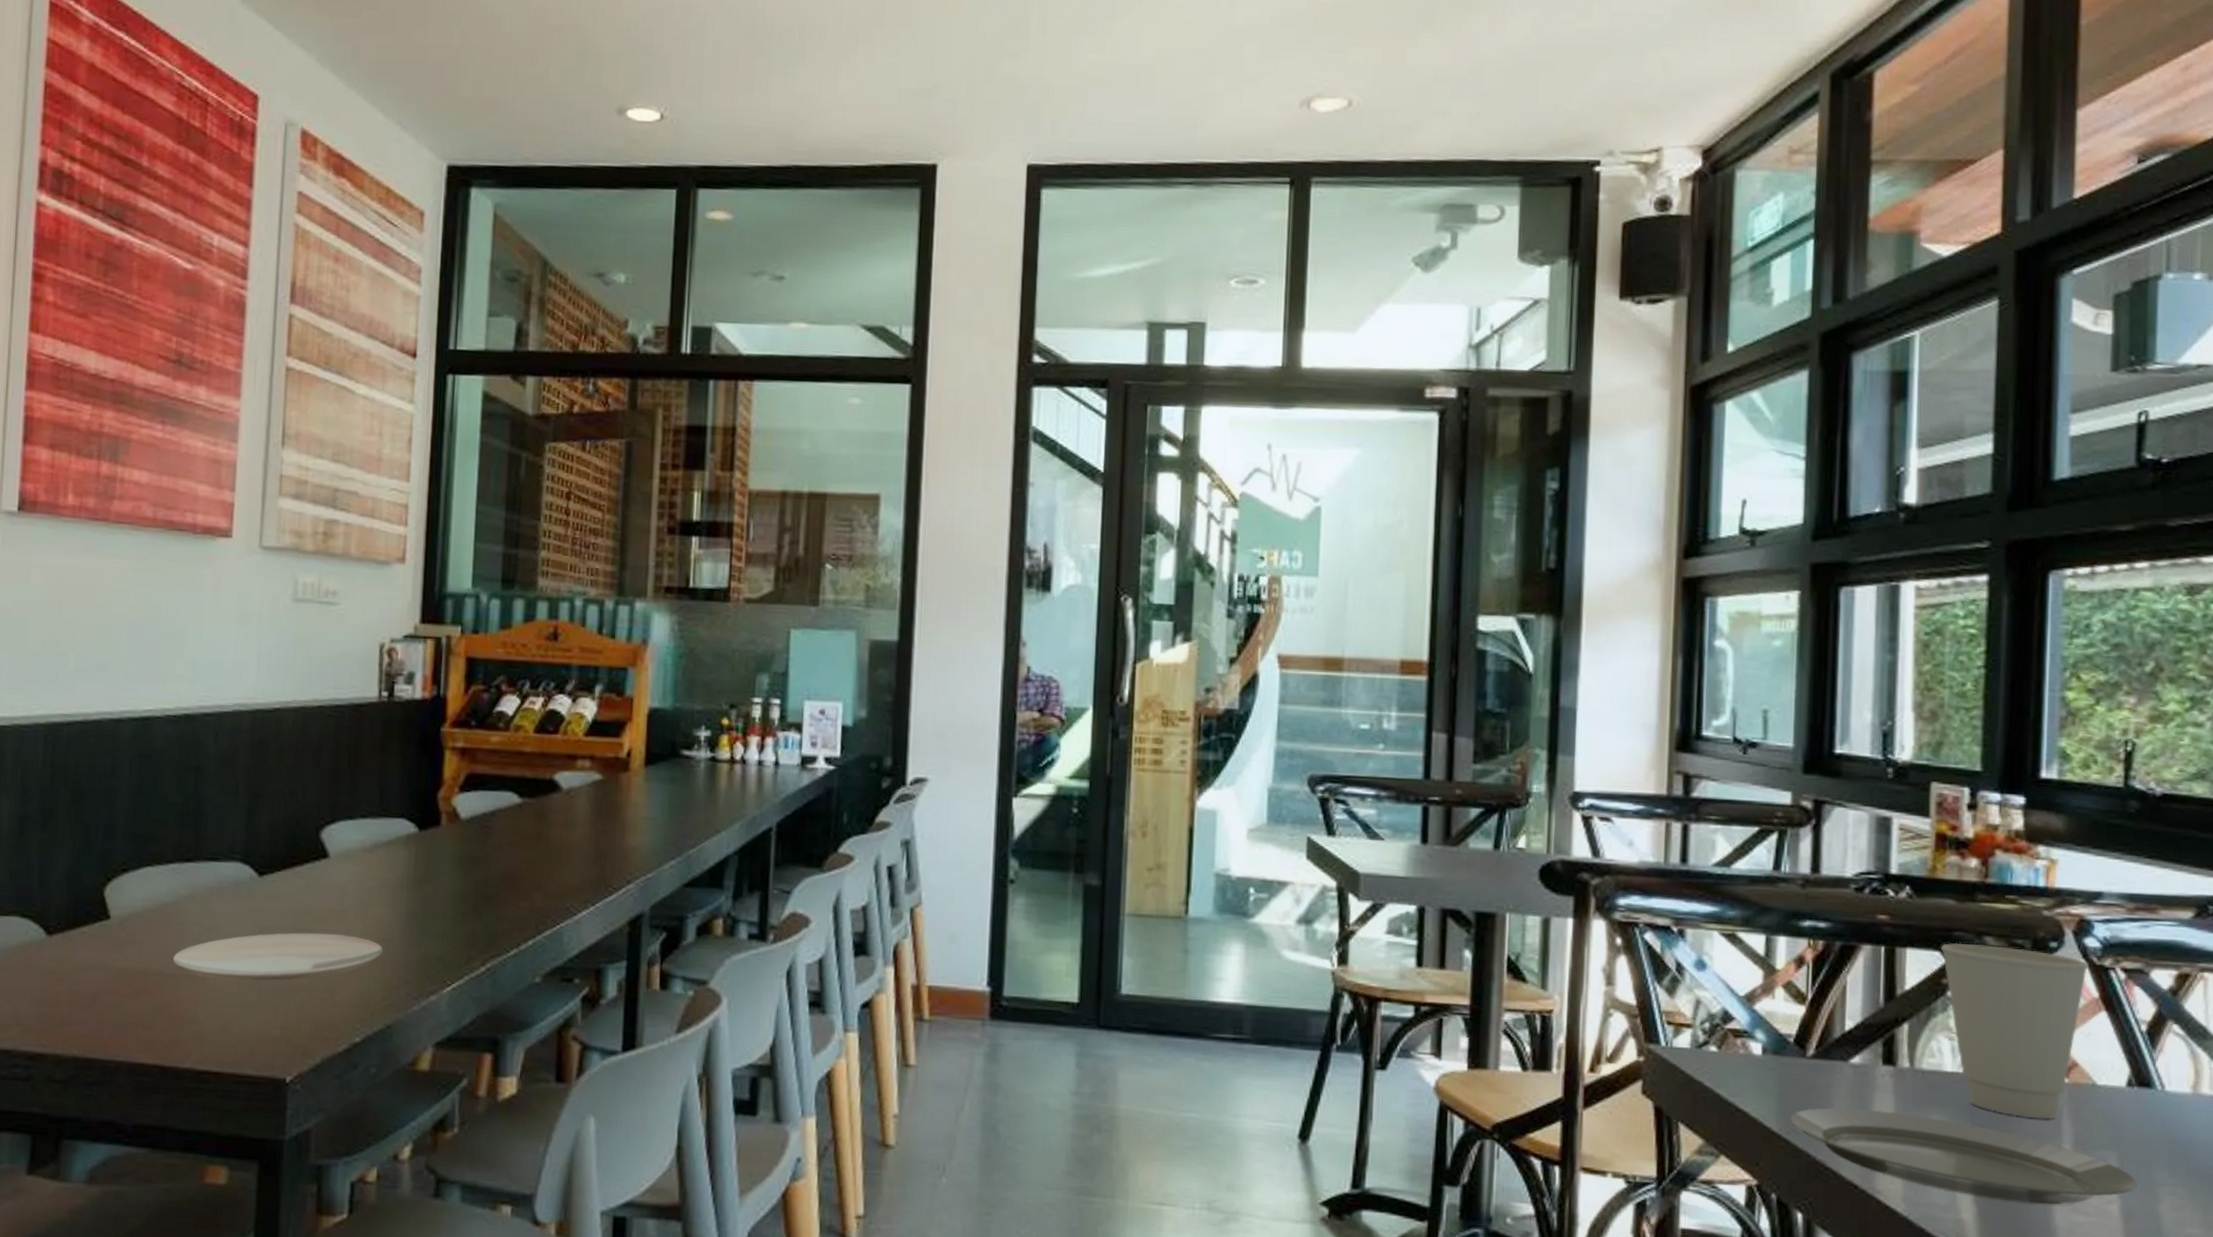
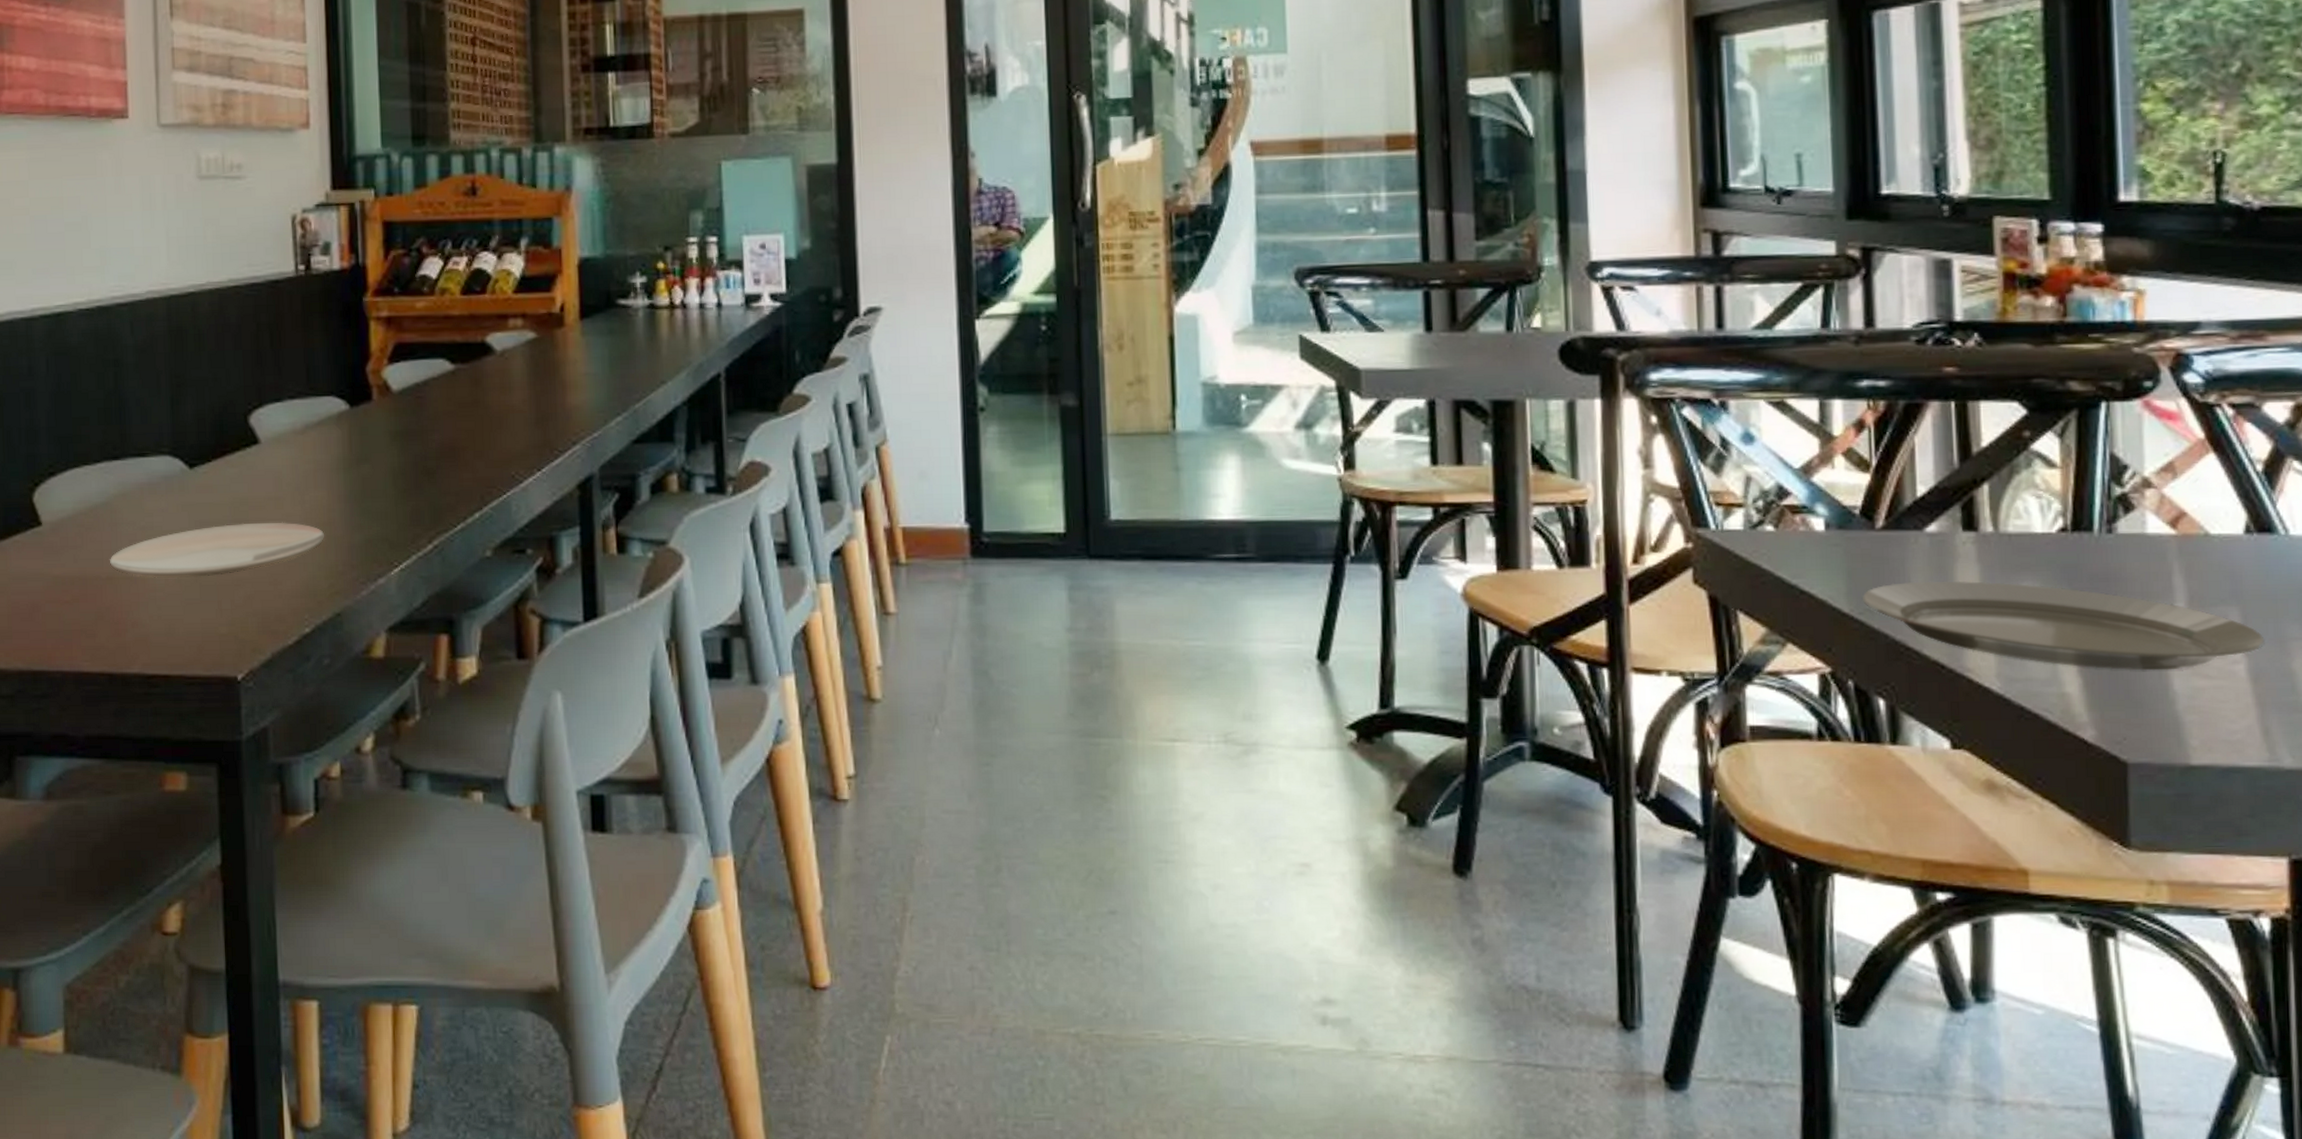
cup: present [1940,943,2089,1119] -> none [2018,390,2190,577]

